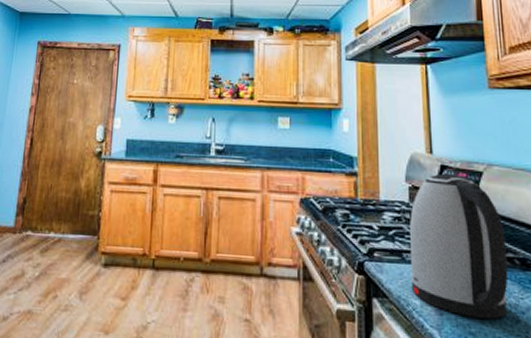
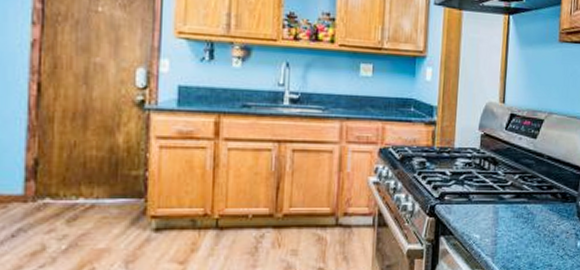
kettle: present [410,174,509,319] -> none [474,122,554,244]

